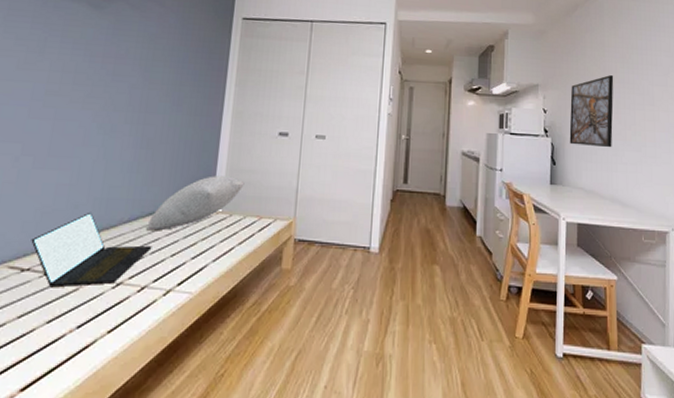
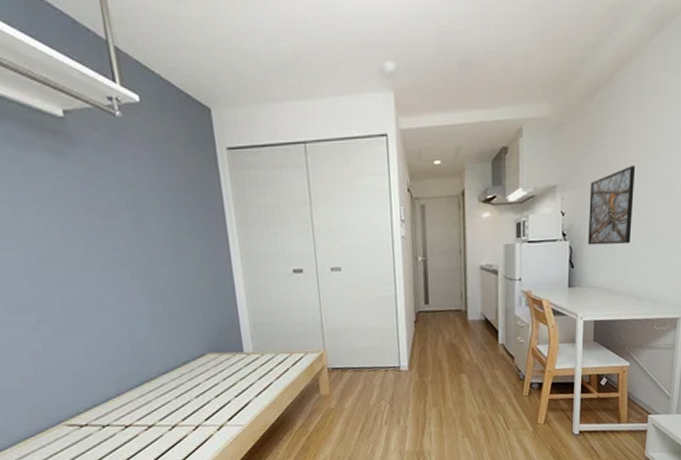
laptop: present [31,211,152,288] -> none [79,368,196,437]
pillow: present [146,176,245,230] -> none [185,319,269,377]

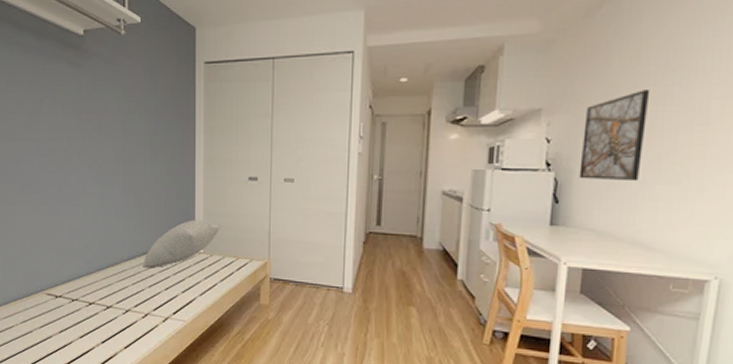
pillow: none [185,319,269,377] -> present [143,220,221,267]

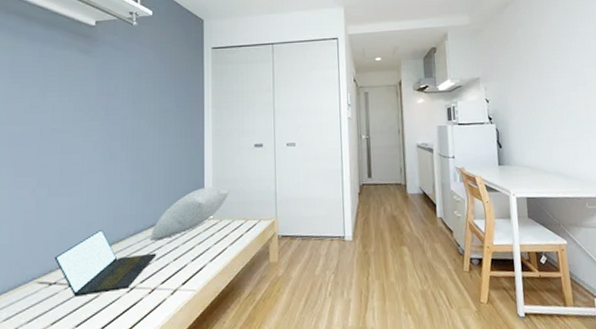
laptop: none [58,251,149,311] -> present [54,229,157,297]
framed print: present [579,90,651,182] -> none [509,63,551,128]

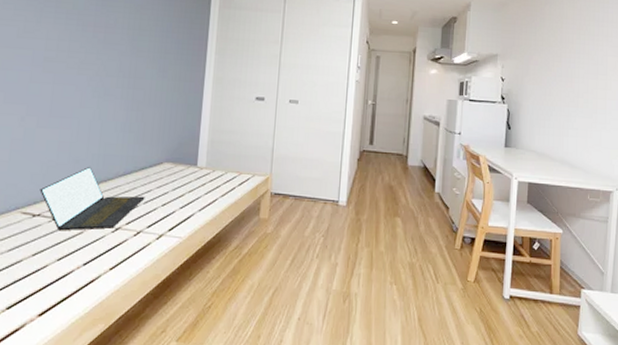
pillow: present [150,187,230,239] -> none [140,135,226,183]

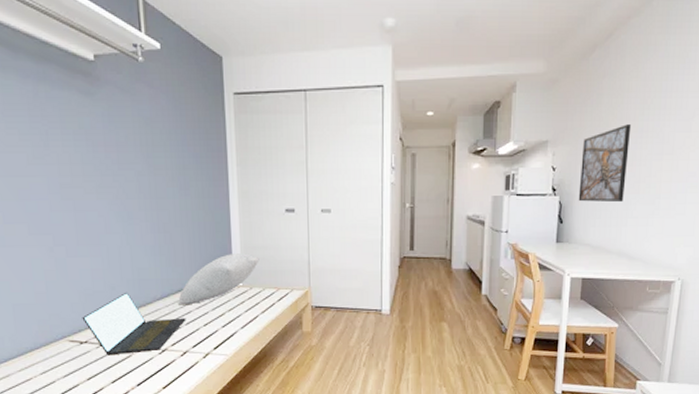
pillow: none [140,135,226,183] -> present [178,253,260,304]
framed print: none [524,46,570,114] -> present [578,124,632,203]

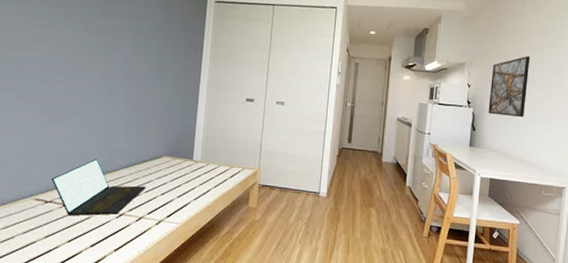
pillow: present [178,253,260,304] -> none [141,132,219,174]

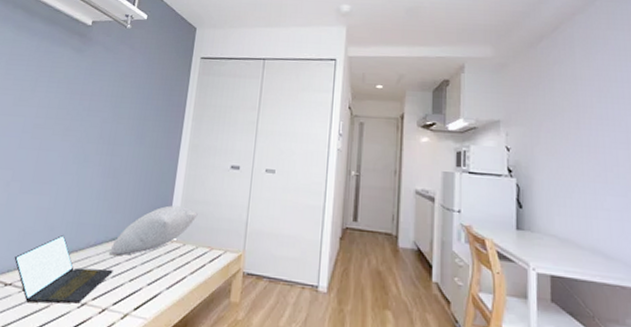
pillow: none [141,132,219,174] -> present [109,205,198,255]
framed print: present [488,56,531,118] -> none [537,111,591,192]

